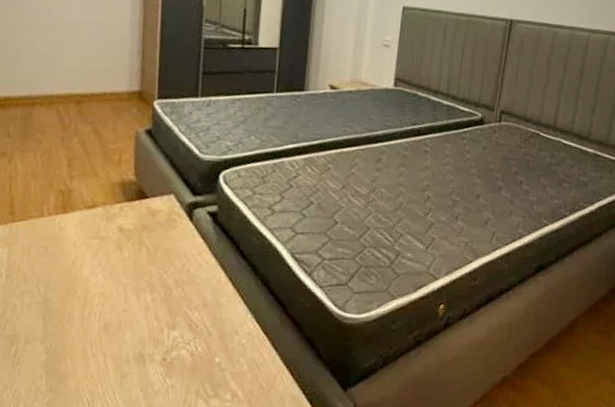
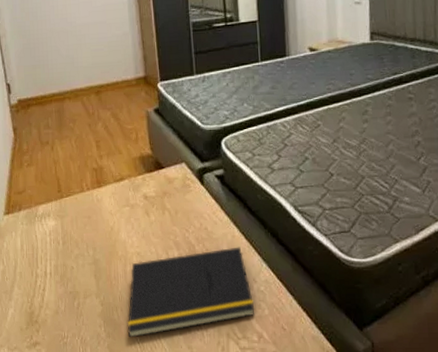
notepad: none [75,293,233,393] -> present [127,247,255,338]

